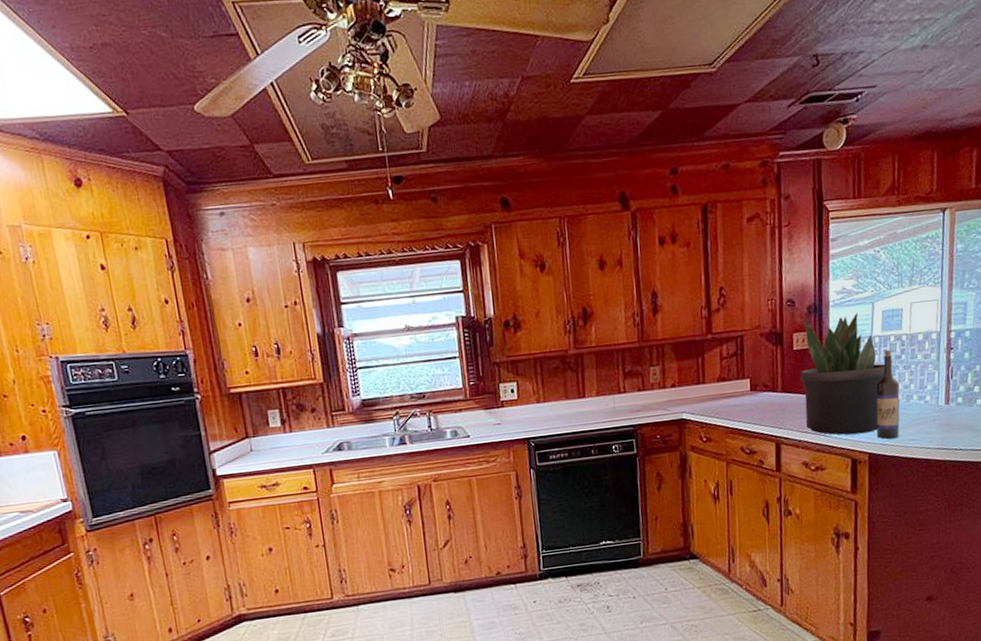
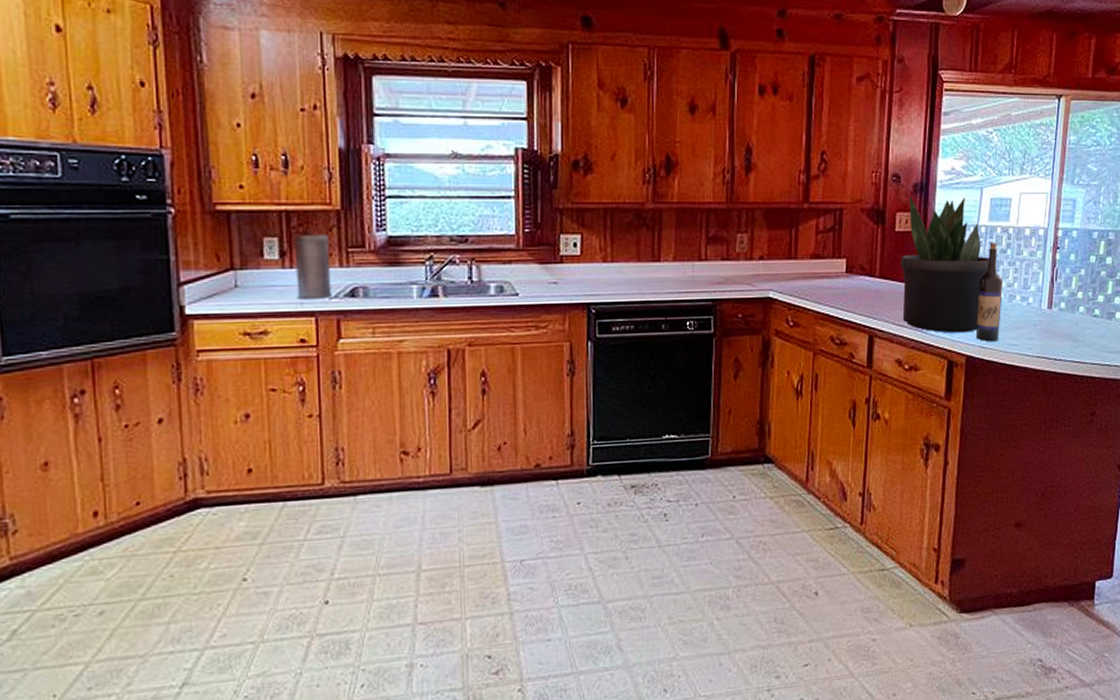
canister: none [290,402,324,457] -> present [293,233,332,300]

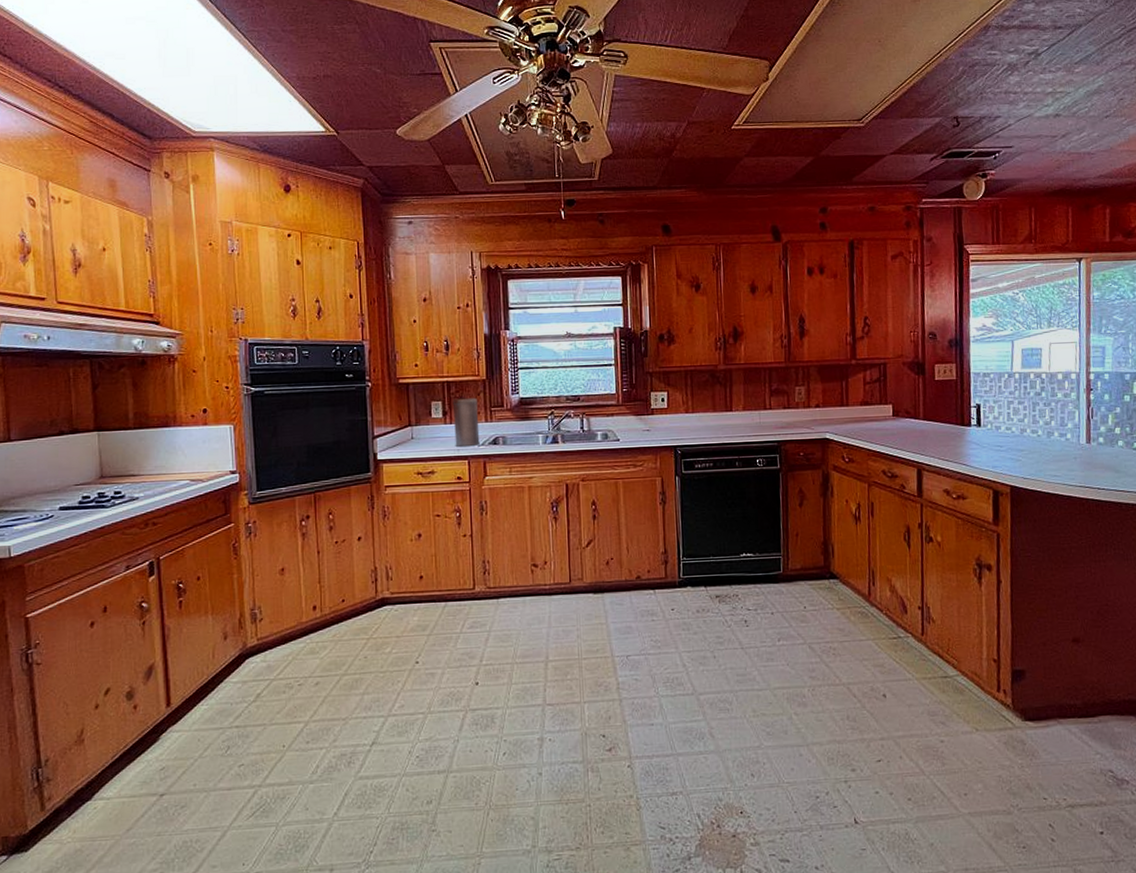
planter: present [900,196,989,333] -> none [941,349,1026,466]
wine bottle: present [975,242,1003,342] -> none [1016,386,1041,473]

